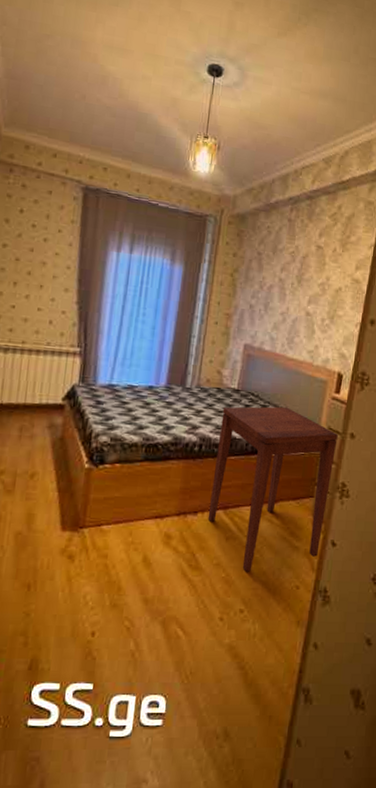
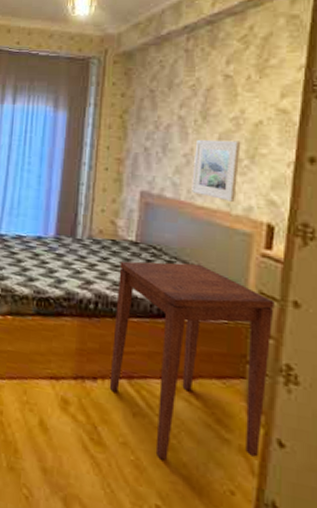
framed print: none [285,300,325,355] -> present [192,139,241,202]

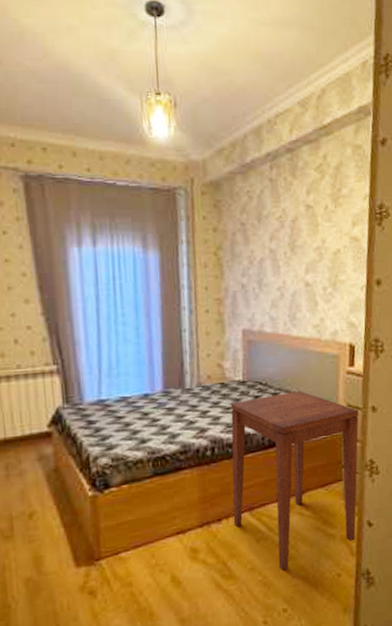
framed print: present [192,139,241,202] -> none [287,270,325,329]

